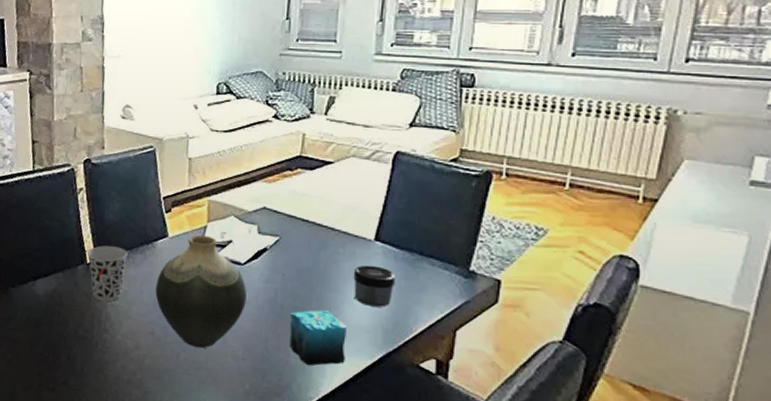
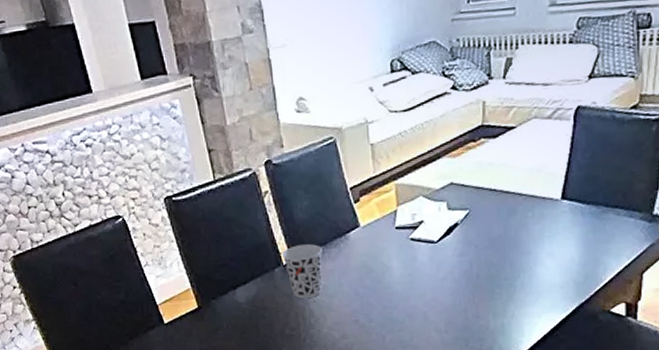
vase: present [155,234,247,349] -> none [354,219,443,329]
candle: present [289,309,347,366] -> none [487,274,541,327]
jar: present [353,265,396,307] -> none [543,223,584,263]

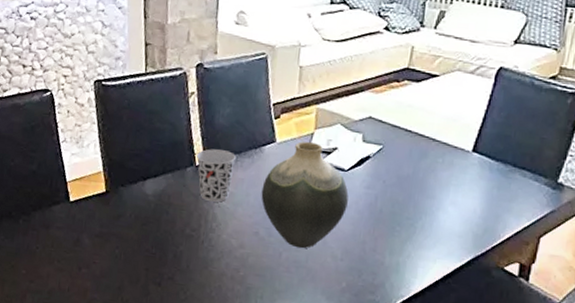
vase: none [354,219,443,329] -> present [261,141,349,249]

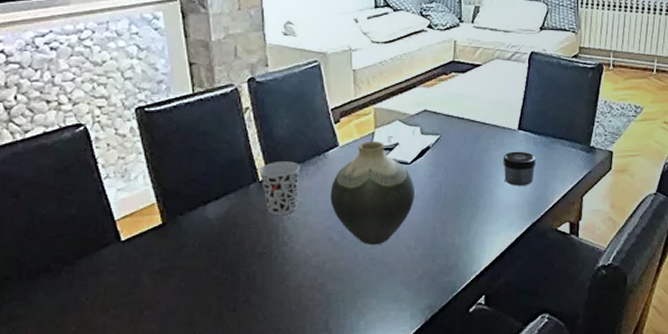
jar: none [449,174,490,215] -> present [503,151,537,186]

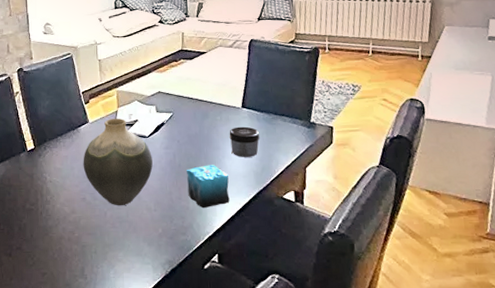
cup: present [258,161,301,216] -> none [26,135,59,179]
candle: none [454,195,500,244] -> present [187,165,230,208]

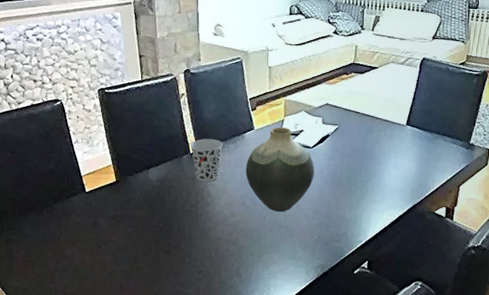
cup: none [26,135,59,179] -> present [190,139,223,182]
candle: present [187,165,230,208] -> none [346,178,386,218]
jar: present [229,126,260,157] -> none [391,143,421,173]

